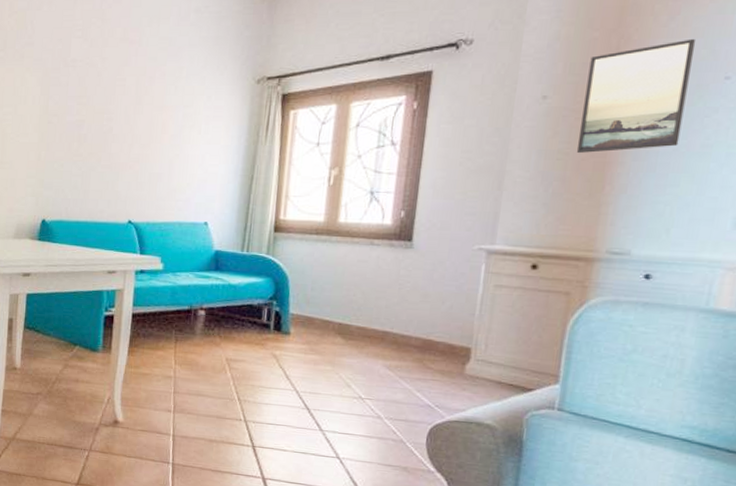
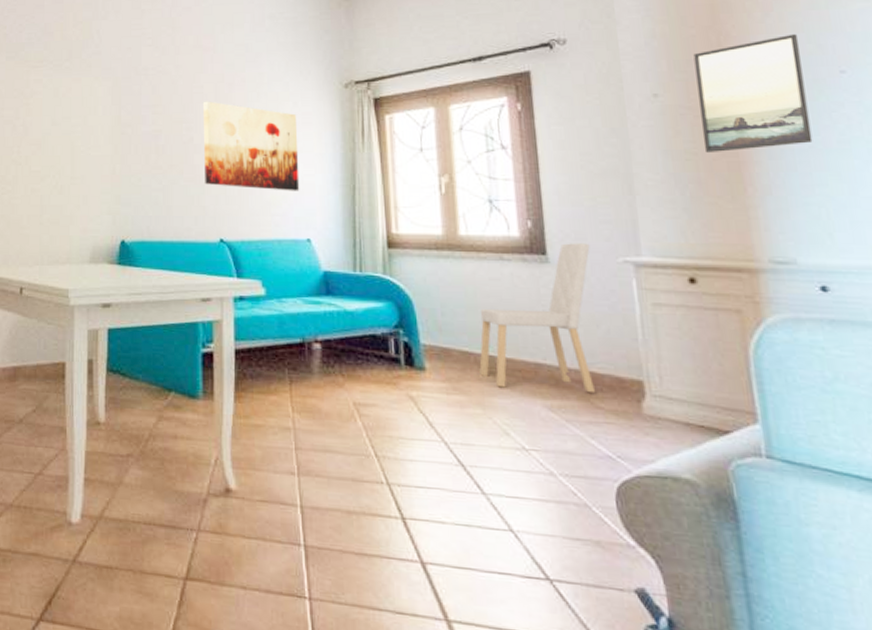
wall art: none [119,93,209,180] -> present [202,101,300,191]
dining chair: none [335,231,452,356] -> present [479,243,596,392]

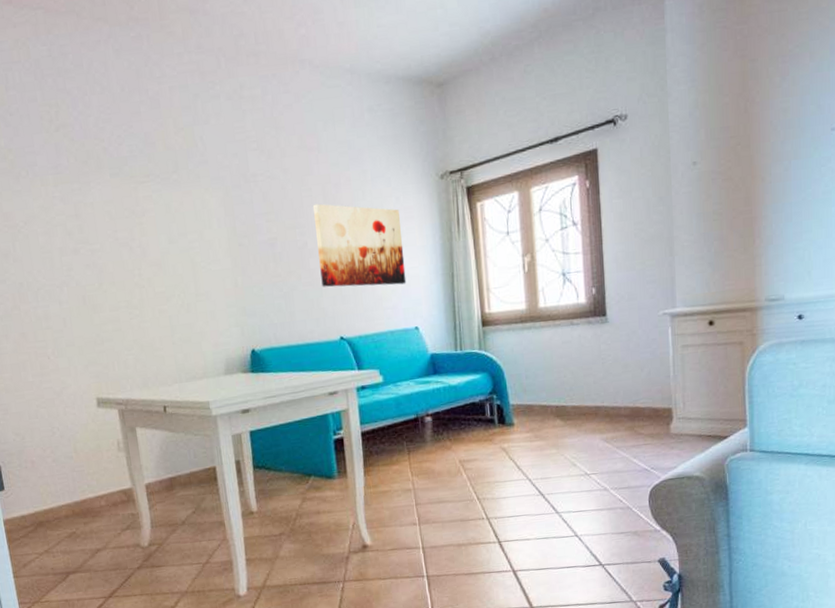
dining chair: present [479,243,596,392] -> none [554,302,639,430]
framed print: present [693,33,813,154] -> none [726,96,806,213]

